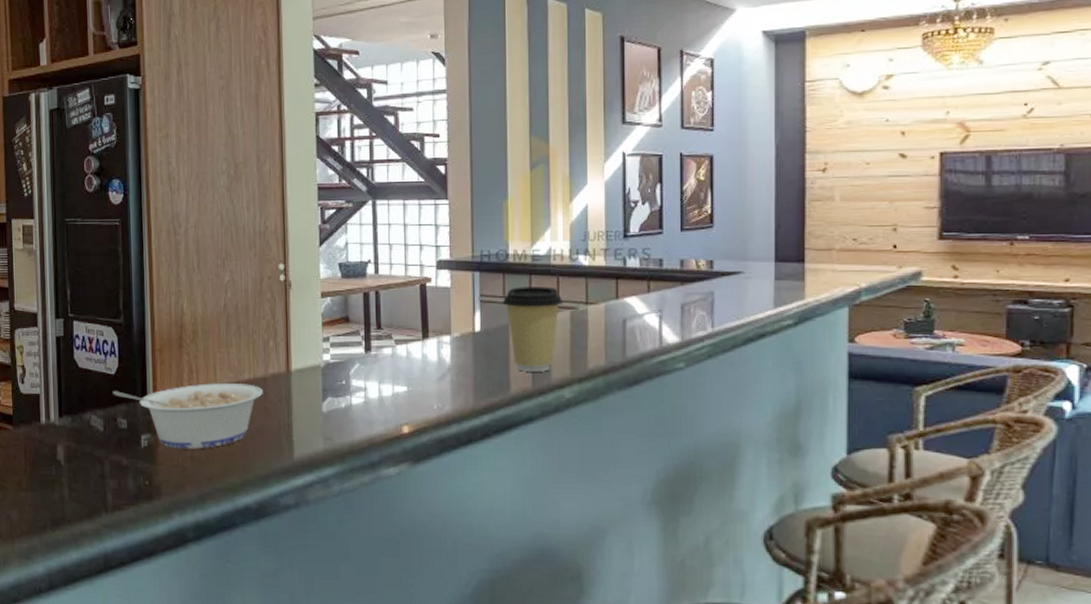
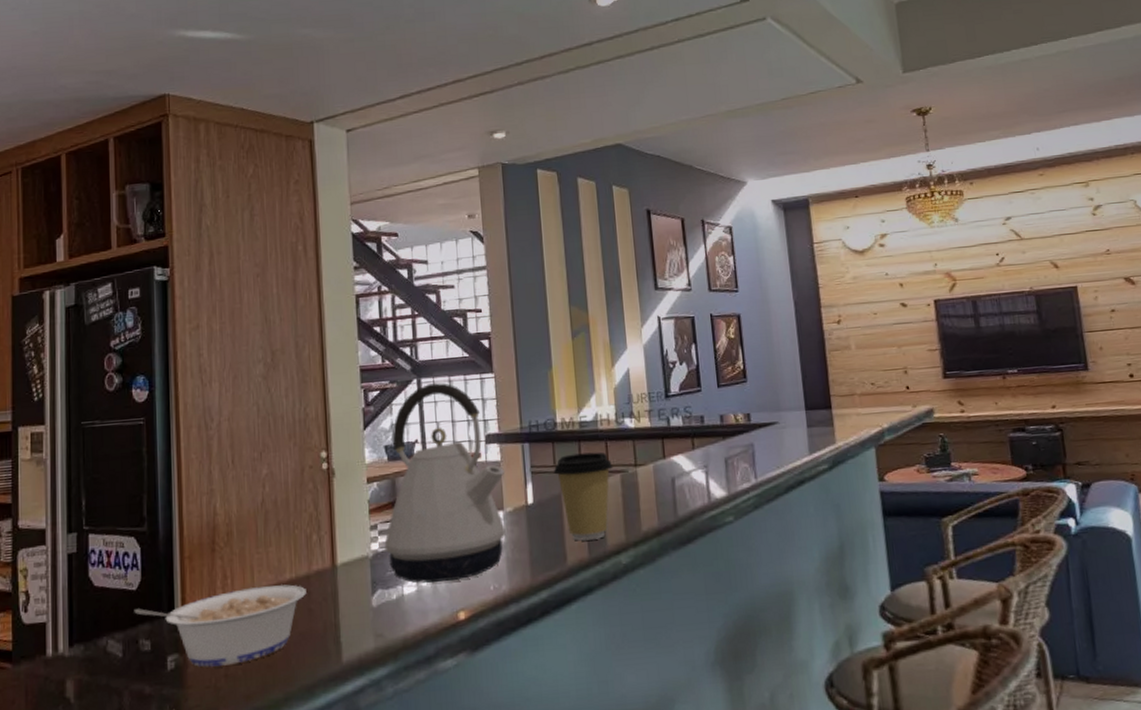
kettle: none [335,206,453,397] -> present [384,383,506,584]

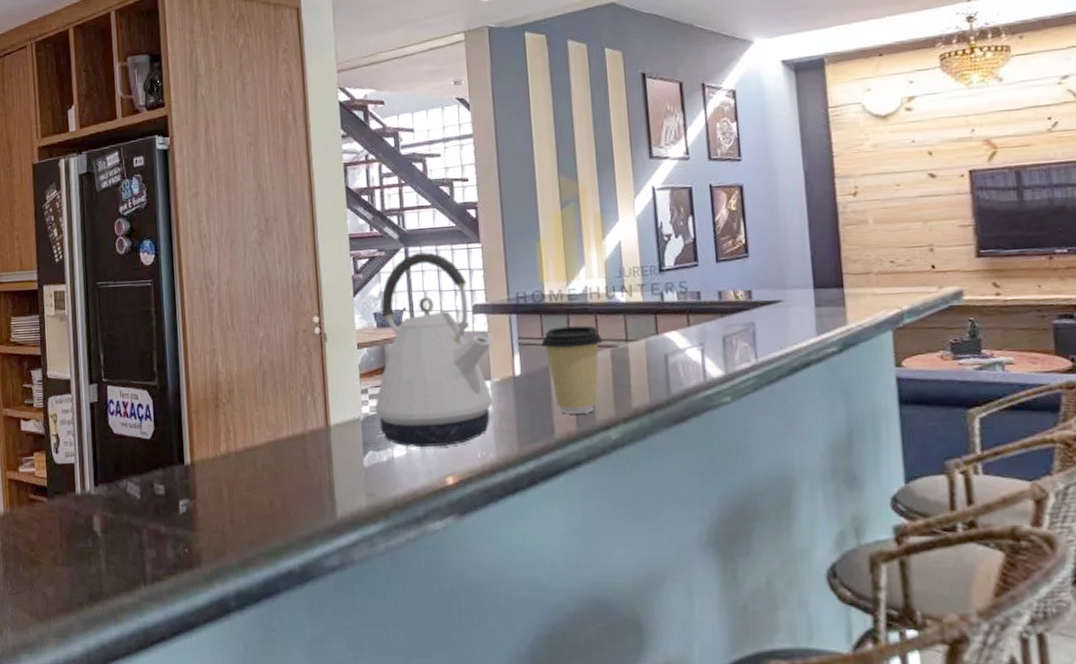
legume: present [134,584,307,667] -> none [149,441,303,513]

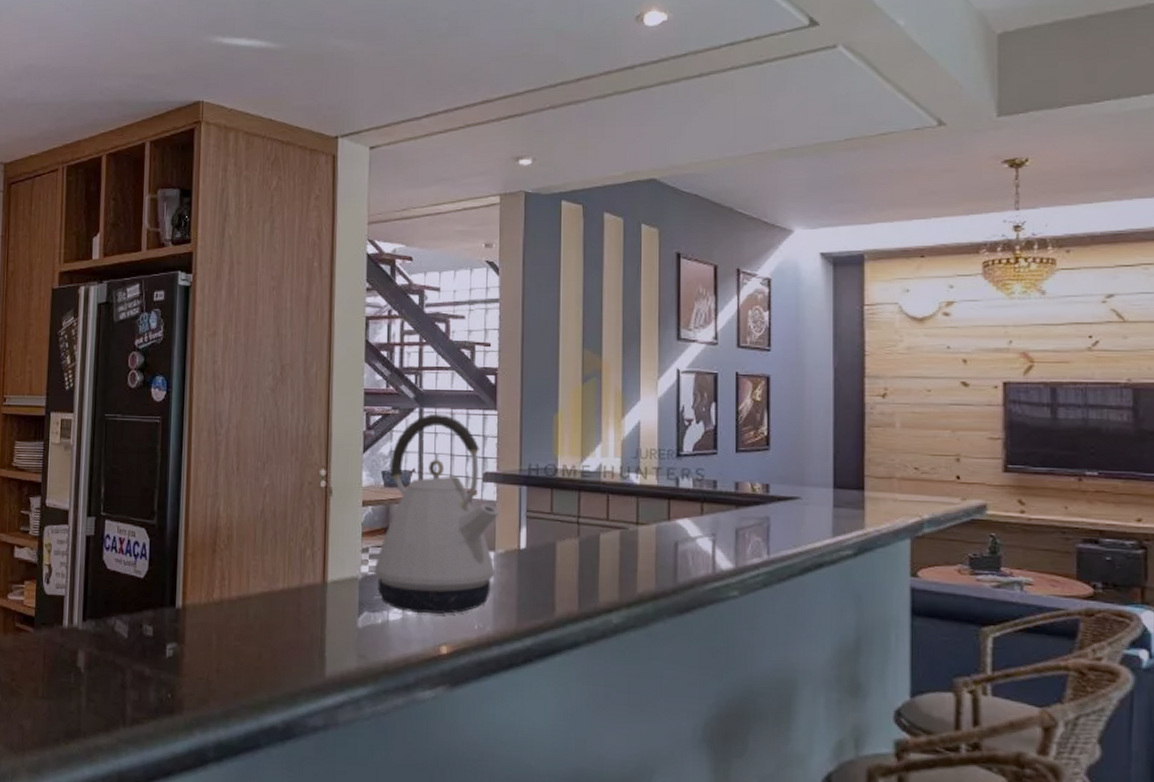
coffee cup: present [541,325,603,414] -> none [549,503,613,594]

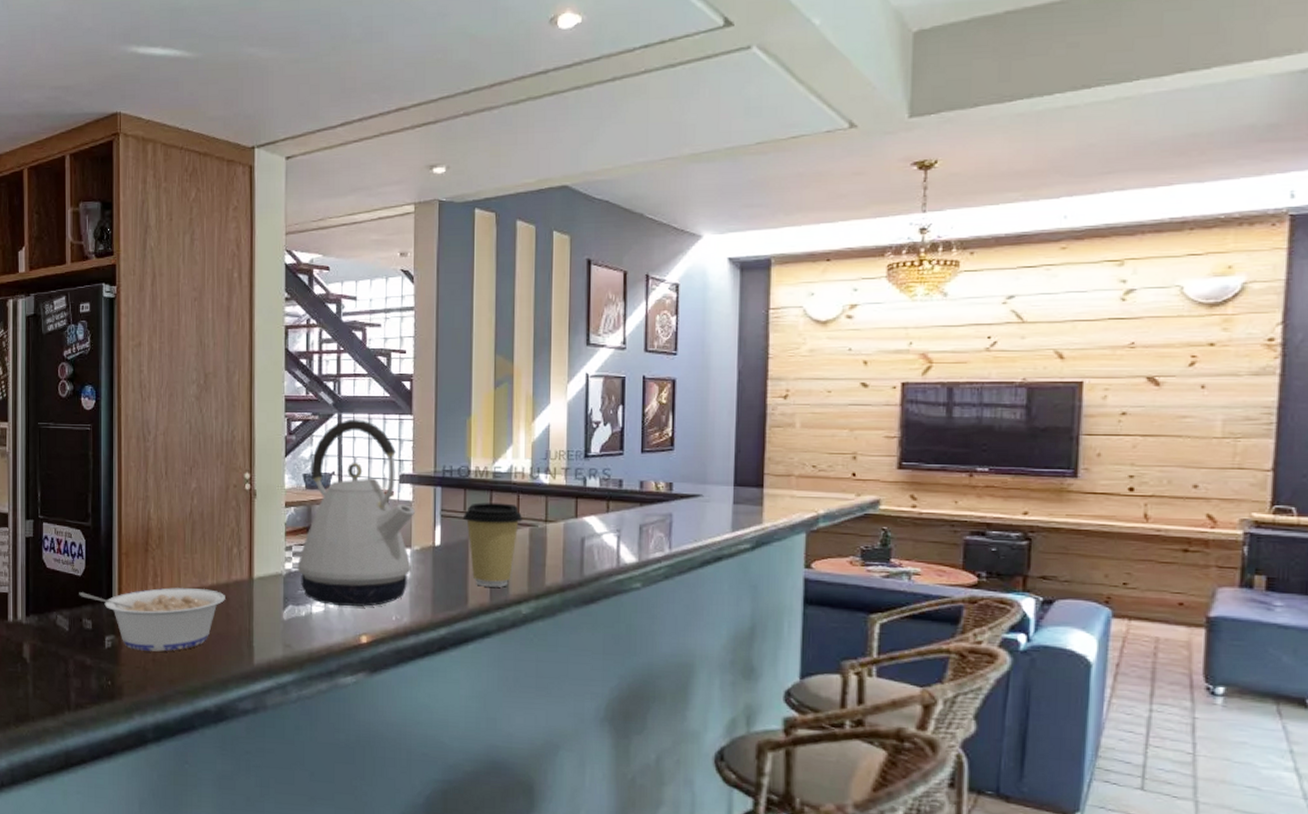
legume: none [140,591,297,662] -> present [79,587,225,652]
coffee cup: none [549,503,613,594] -> present [462,502,523,587]

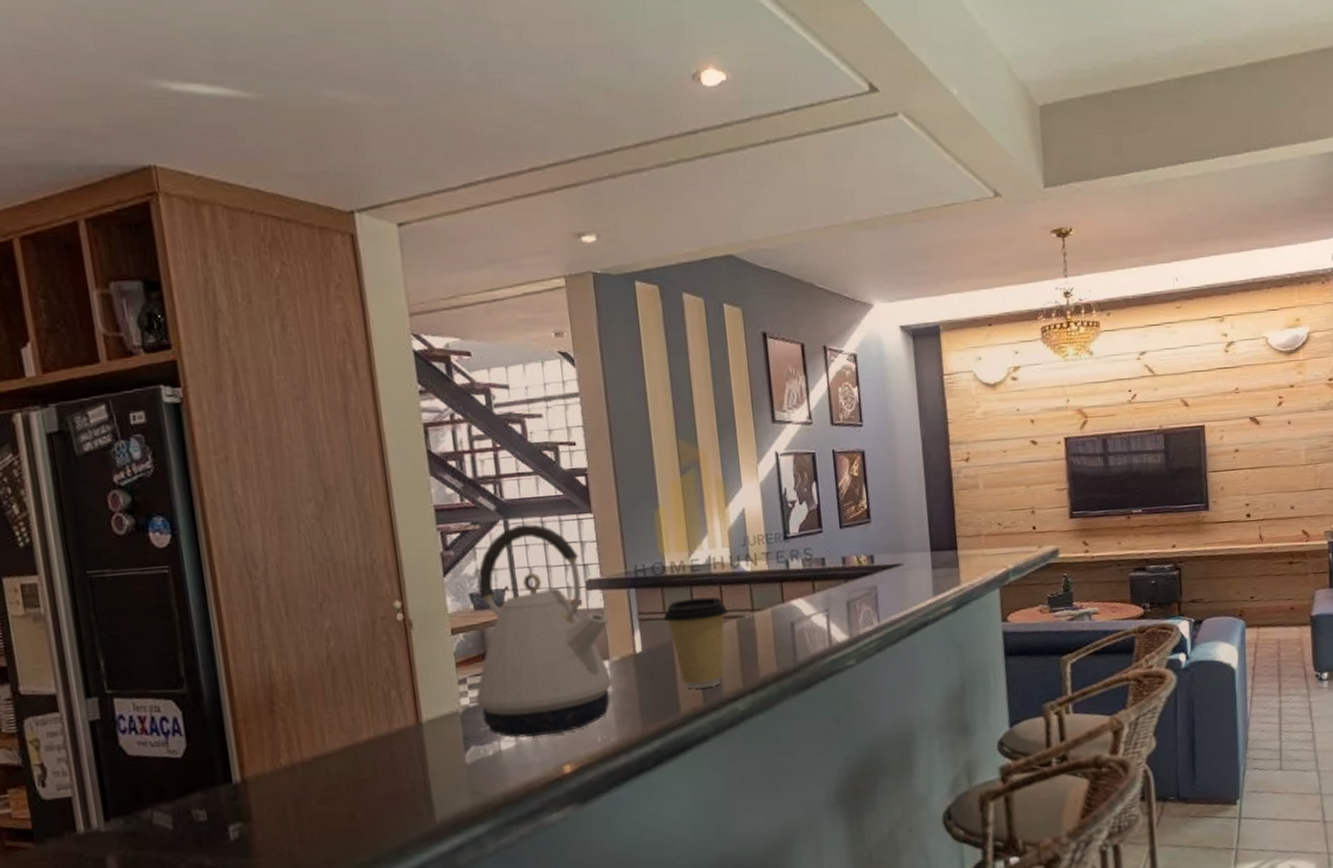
legume: present [79,587,225,652] -> none [181,744,389,835]

